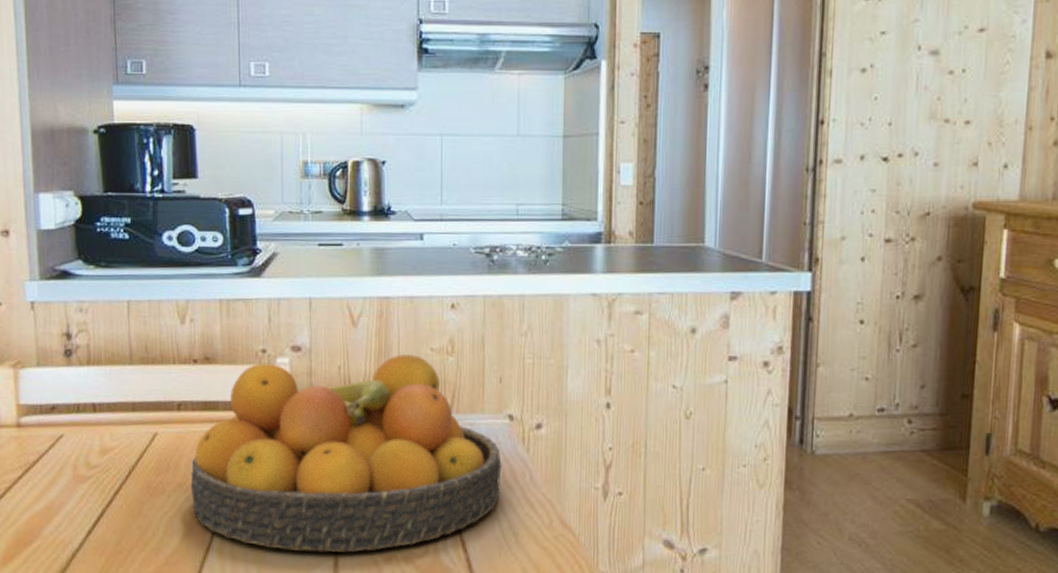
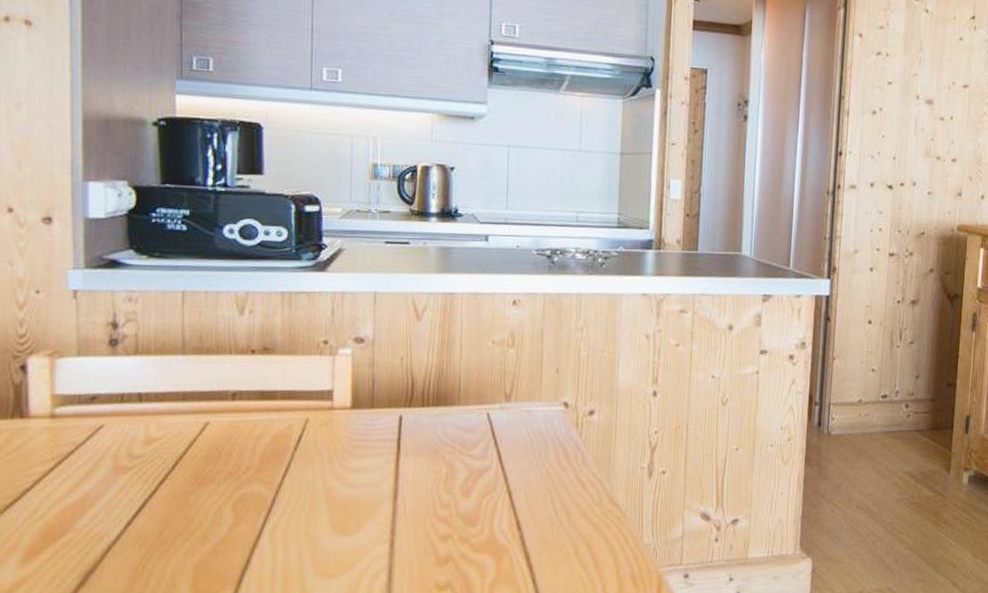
fruit bowl: present [190,354,502,553] -> none [242,346,556,535]

